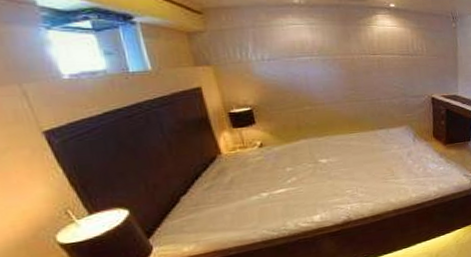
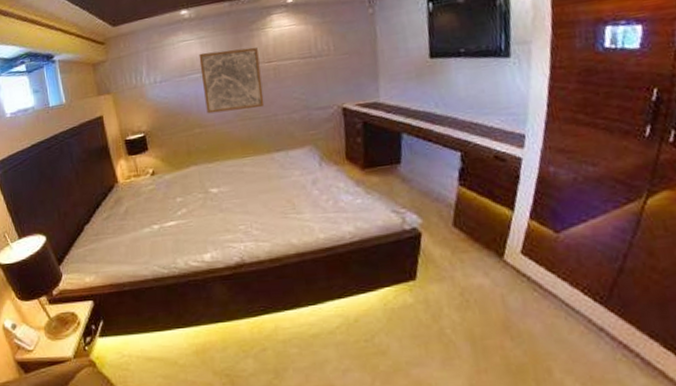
wall art: none [308,38,370,94] -> present [198,47,265,114]

